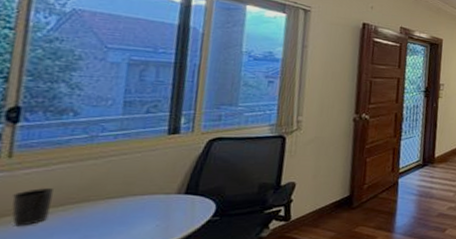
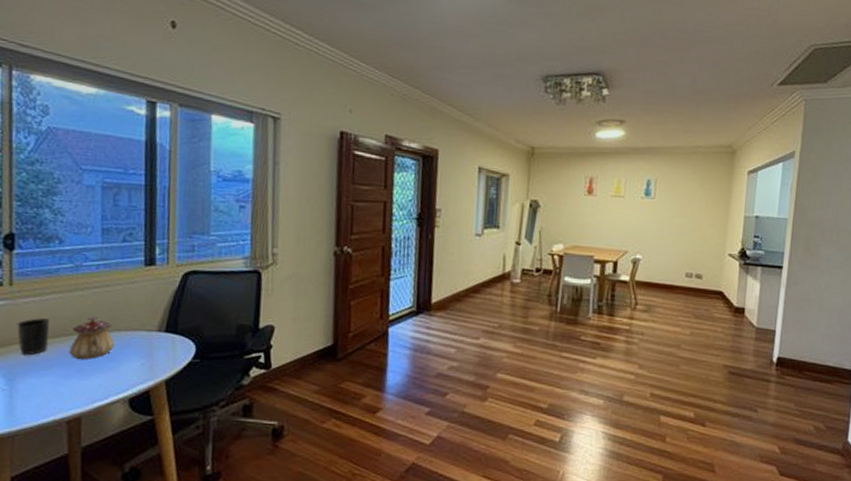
teapot: none [73,183,129,227] -> present [69,316,115,360]

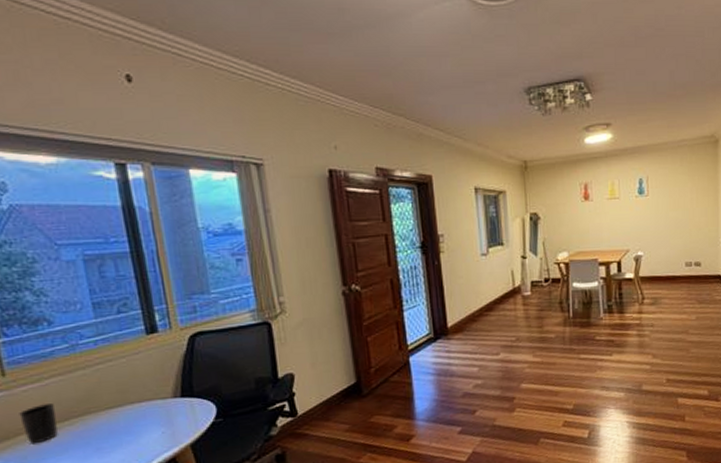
teapot: present [69,316,115,360] -> none [80,393,130,440]

